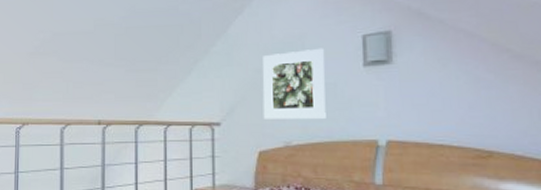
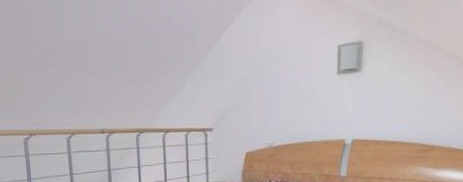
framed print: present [262,48,326,119] -> none [249,57,304,124]

